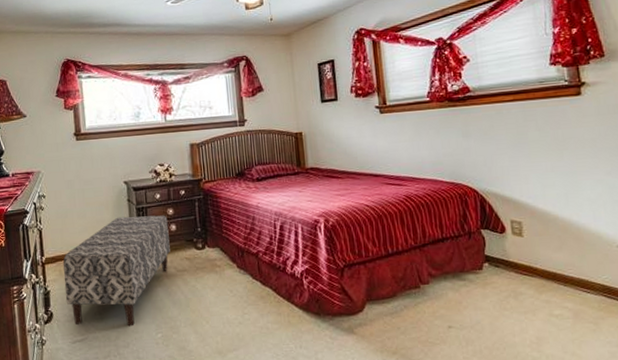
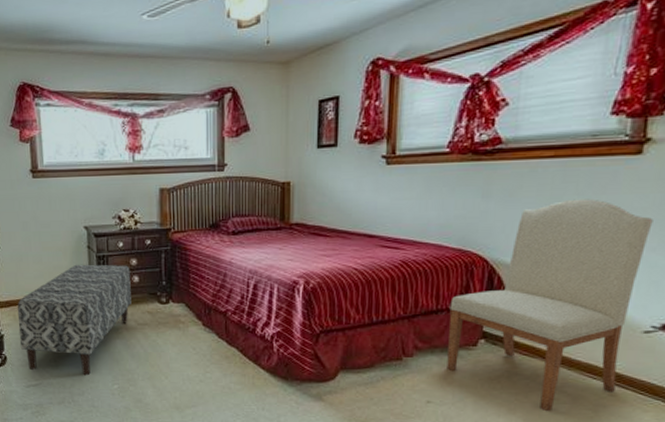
chair: none [453,133,608,328] -> present [447,198,653,412]

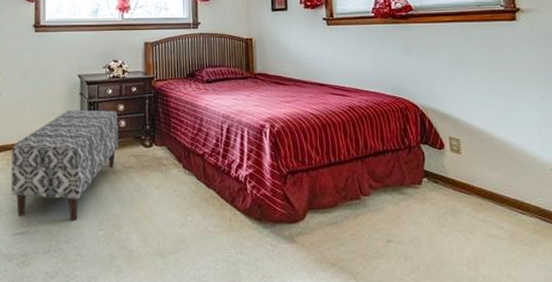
chair: present [447,198,653,412] -> none [393,55,543,248]

